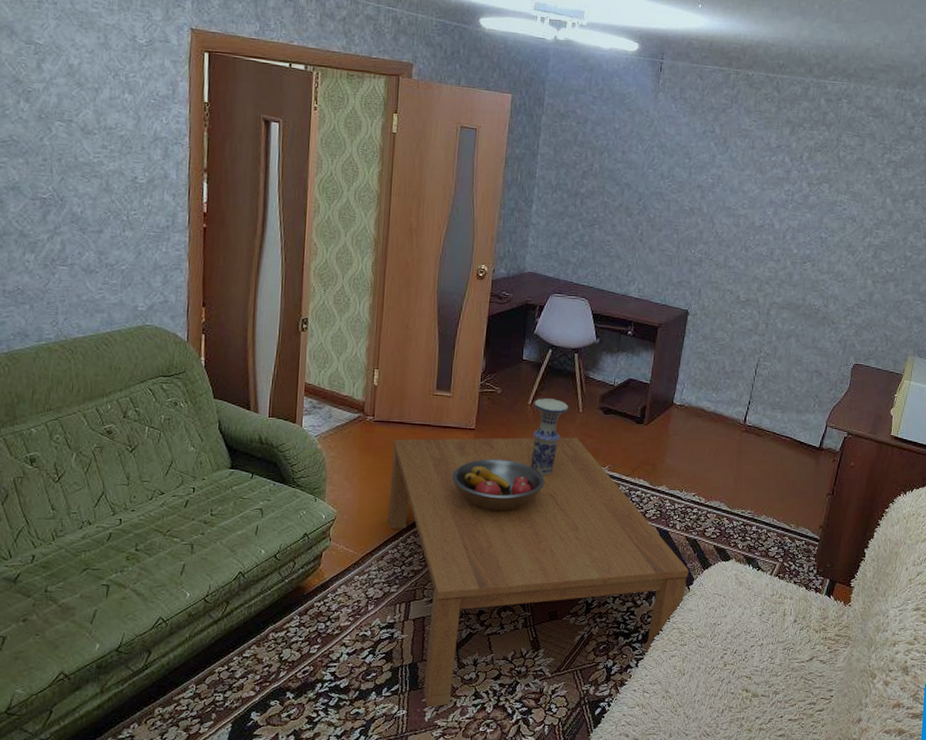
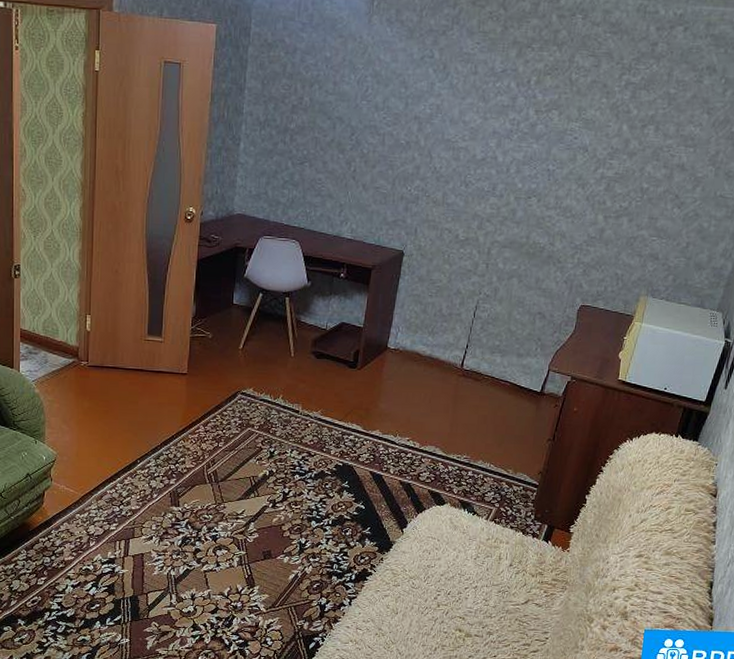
coffee table: present [387,437,689,708] -> none [105,381,403,637]
fruit bowl: present [451,458,545,511] -> none [165,403,258,454]
vase: present [530,398,569,476] -> none [242,343,280,420]

